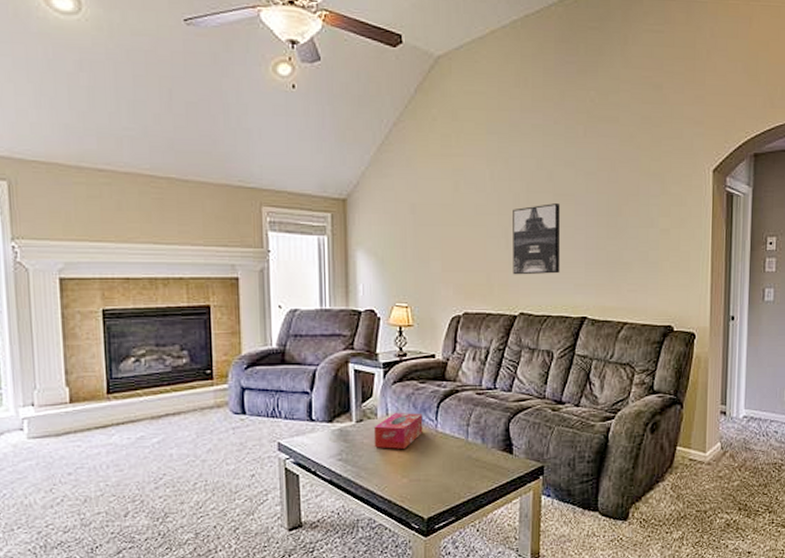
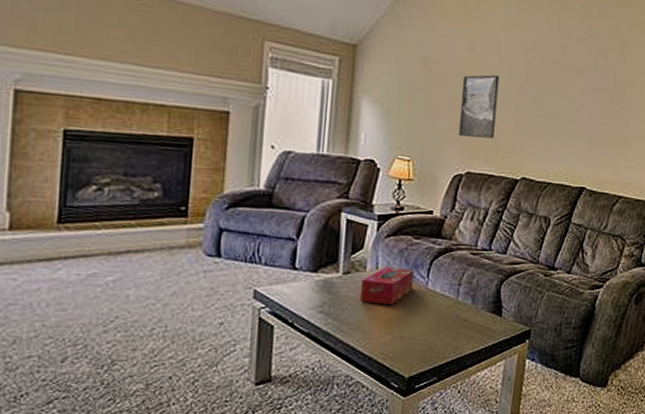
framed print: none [451,211,488,278] -> present [459,74,500,139]
wall art: present [513,203,561,275] -> none [518,75,570,143]

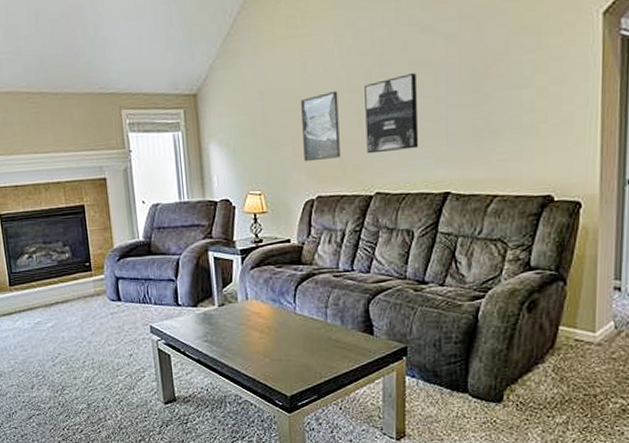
tissue box: present [359,267,414,304] -> none [235,296,282,331]
wall art: none [518,75,570,143] -> present [364,73,419,154]

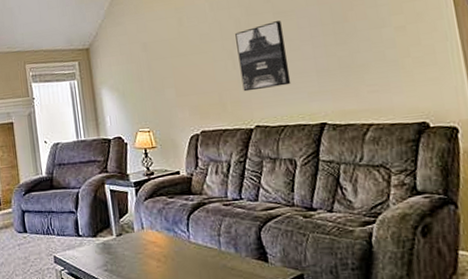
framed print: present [300,90,340,162] -> none [179,39,219,101]

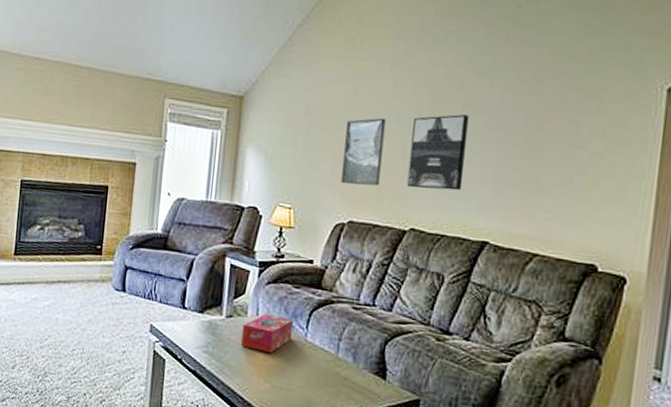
tissue box: none [132,225,177,260] -> present [240,314,293,353]
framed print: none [179,39,219,101] -> present [341,118,386,186]

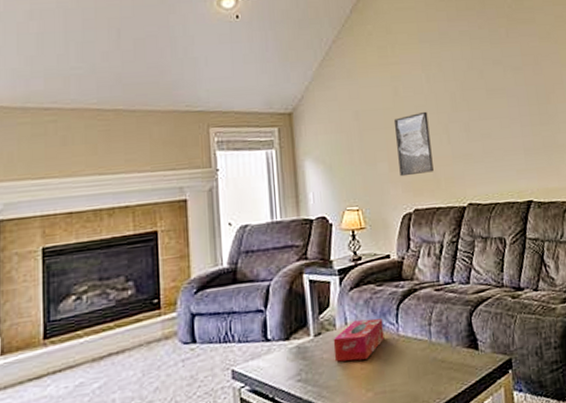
wall art: present [407,114,469,191] -> none [450,98,502,168]

